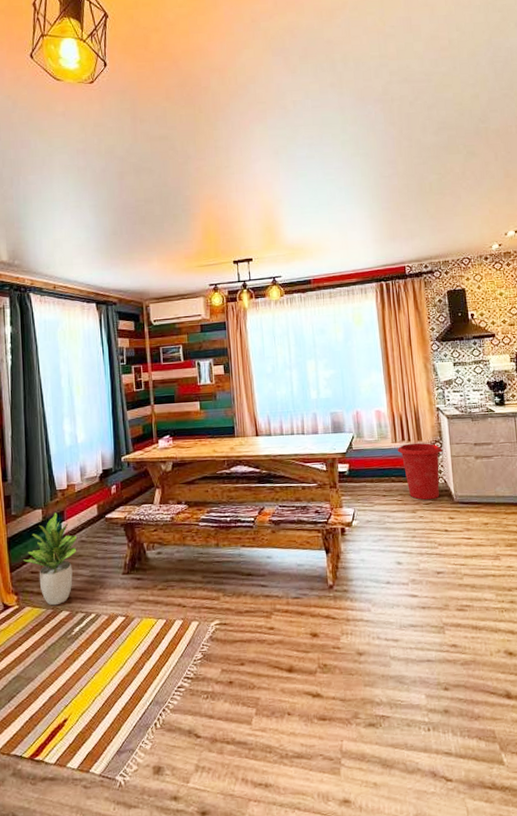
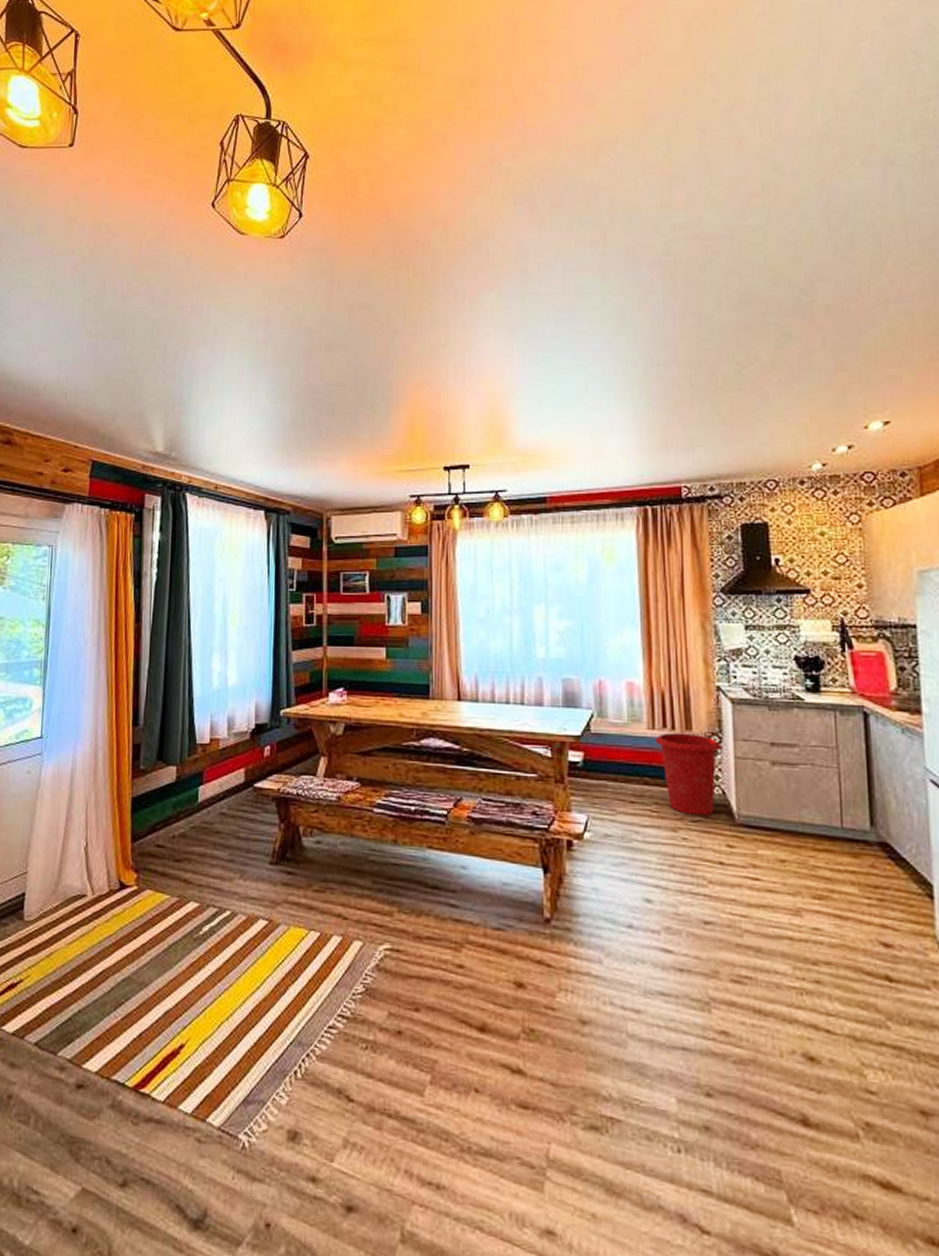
potted plant: present [23,512,77,606] -> none [149,772,216,893]

